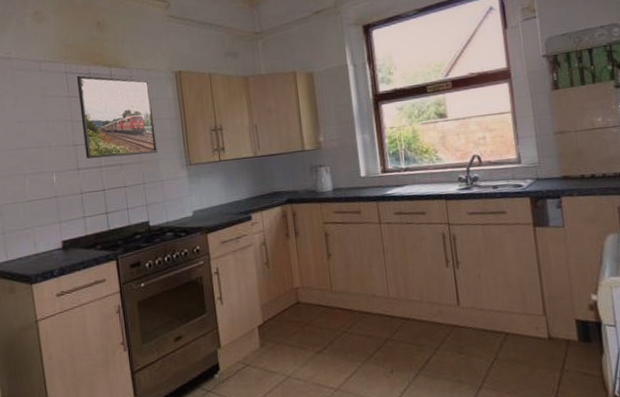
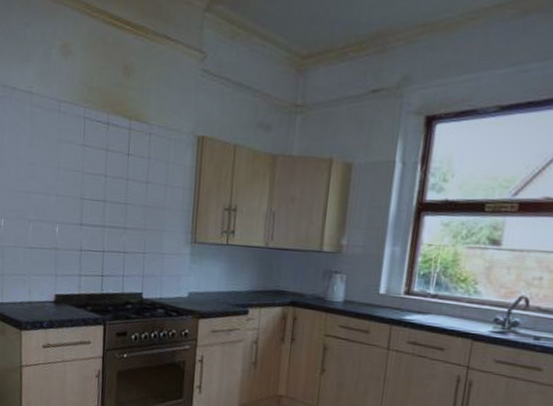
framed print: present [77,75,158,159] -> none [91,123,170,224]

